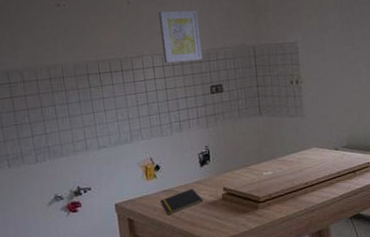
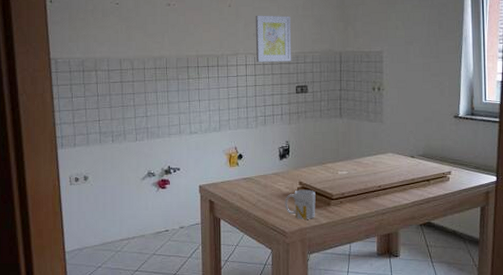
notepad: present [159,188,203,216] -> none [239,179,279,202]
mug: none [210,195,244,227] -> present [285,189,316,219]

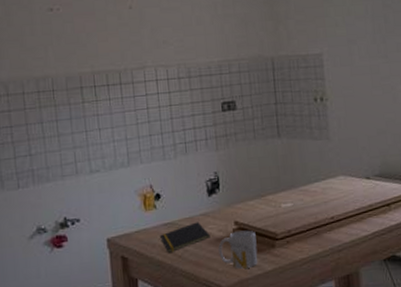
notepad: none [239,179,279,202] -> present [159,222,211,254]
wall art: present [256,15,291,62] -> none [164,16,213,76]

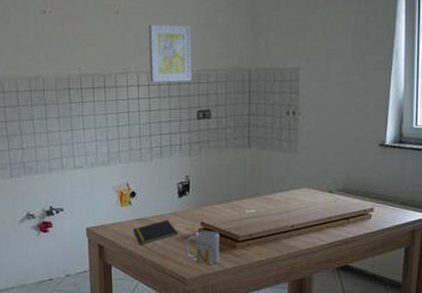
wall art: none [164,16,213,76] -> present [149,24,191,82]

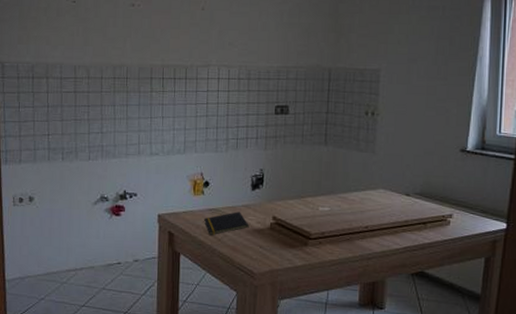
wall art: present [149,24,191,82] -> none [231,21,273,77]
mug: present [184,231,220,265] -> none [255,225,291,260]

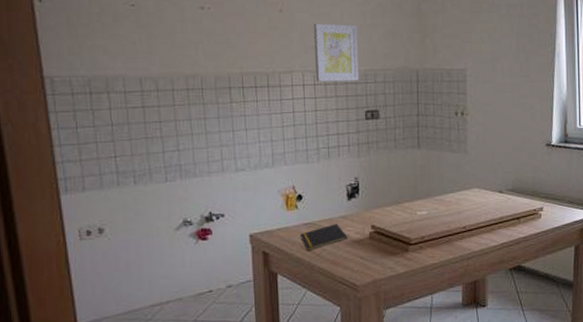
wall art: none [231,21,273,77] -> present [314,23,359,82]

